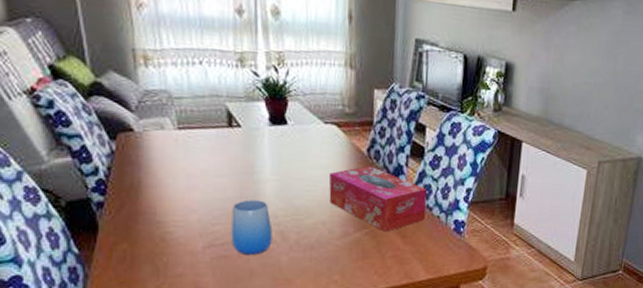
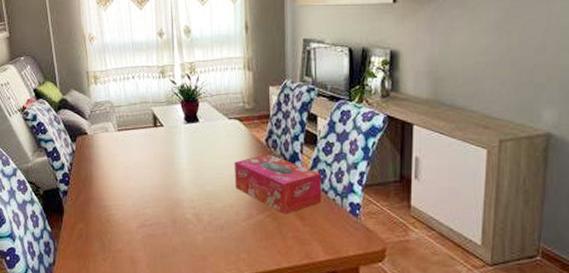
cup: present [231,200,273,256] -> none [157,187,190,235]

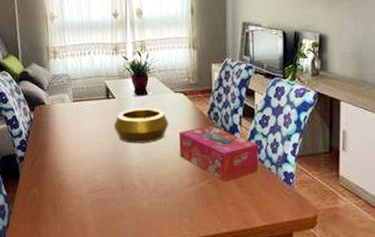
decorative bowl: none [163,136,223,175] -> present [113,108,169,144]

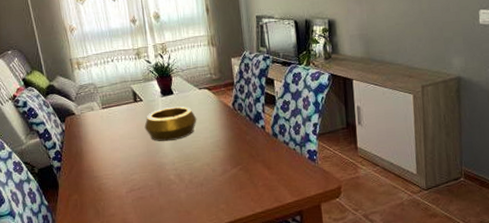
tissue box: present [178,126,259,182] -> none [207,116,285,166]

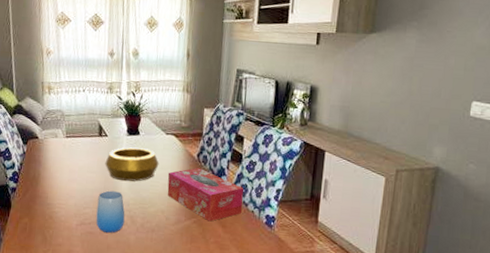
cup: none [143,152,173,196] -> present [96,190,125,234]
tissue box: none [207,116,285,166] -> present [167,168,243,222]

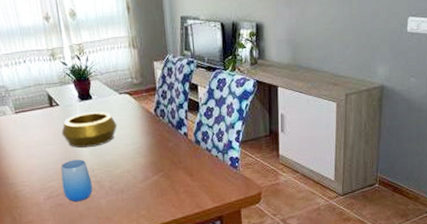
tissue box: present [167,168,243,222] -> none [127,123,207,173]

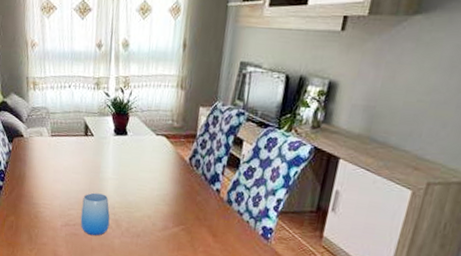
decorative bowl: present [61,112,117,148] -> none [90,147,148,185]

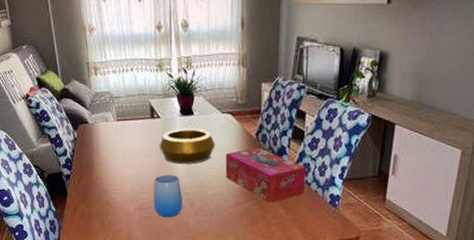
decorative bowl: none [90,147,148,185] -> present [159,128,216,165]
tissue box: none [155,172,239,230] -> present [225,147,306,203]

